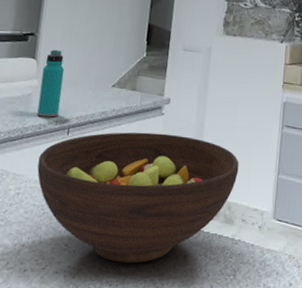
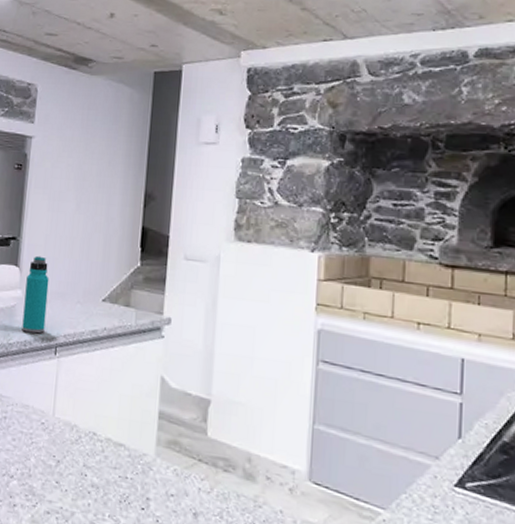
fruit bowl: present [37,132,239,264] -> none [24,355,261,515]

